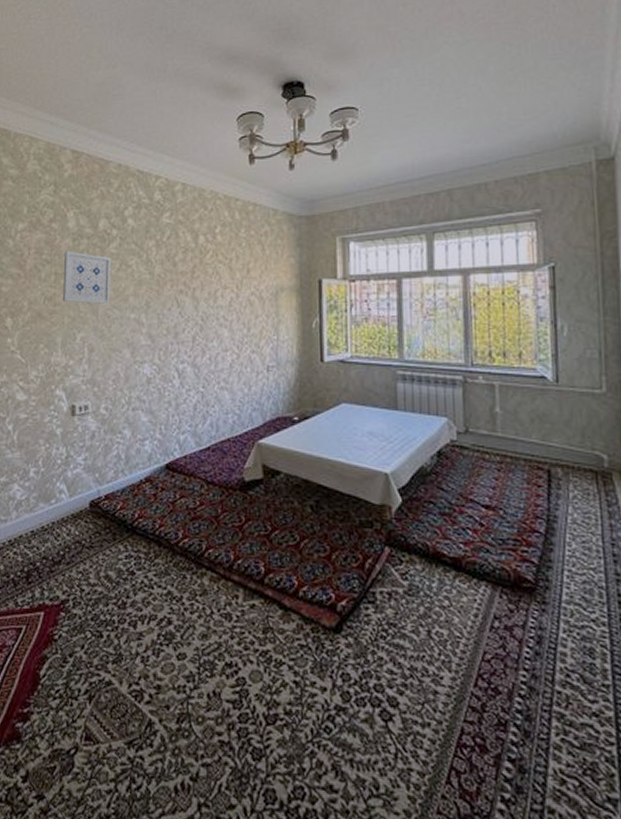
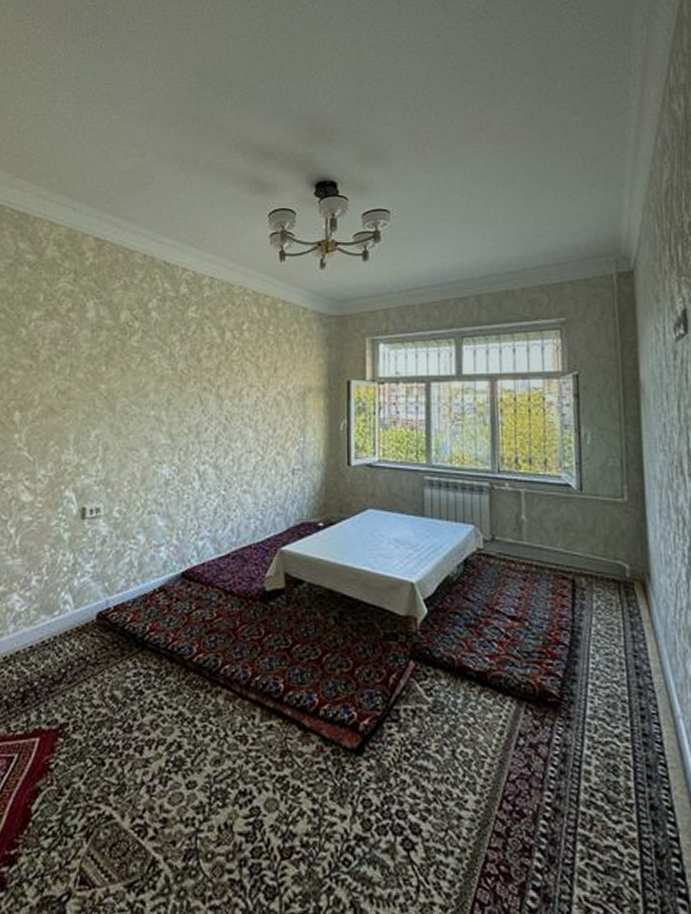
wall art: present [62,251,112,305] -> none [77,343,132,401]

